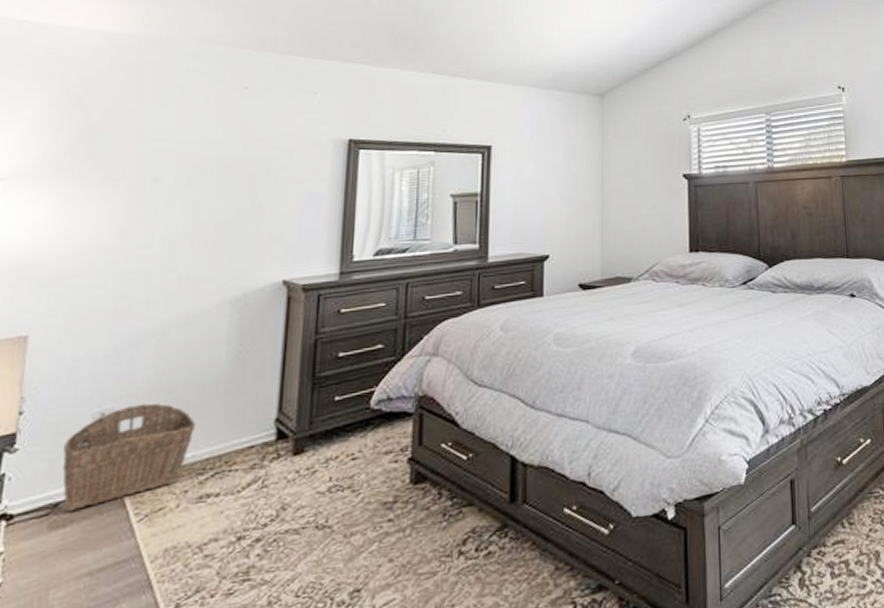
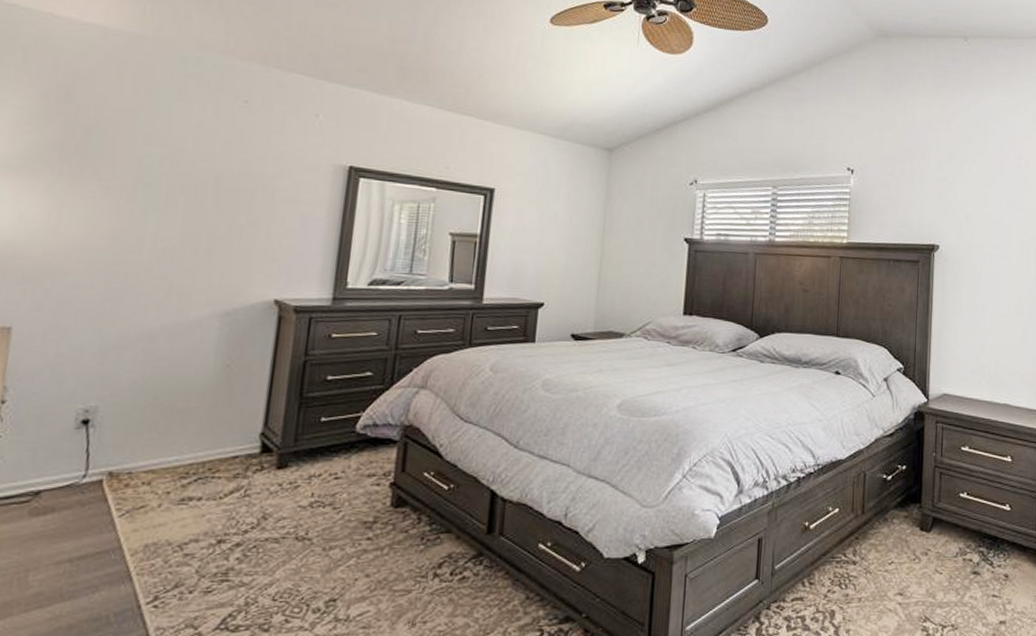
wicker basket: present [62,403,195,513] -> none [44,405,180,501]

